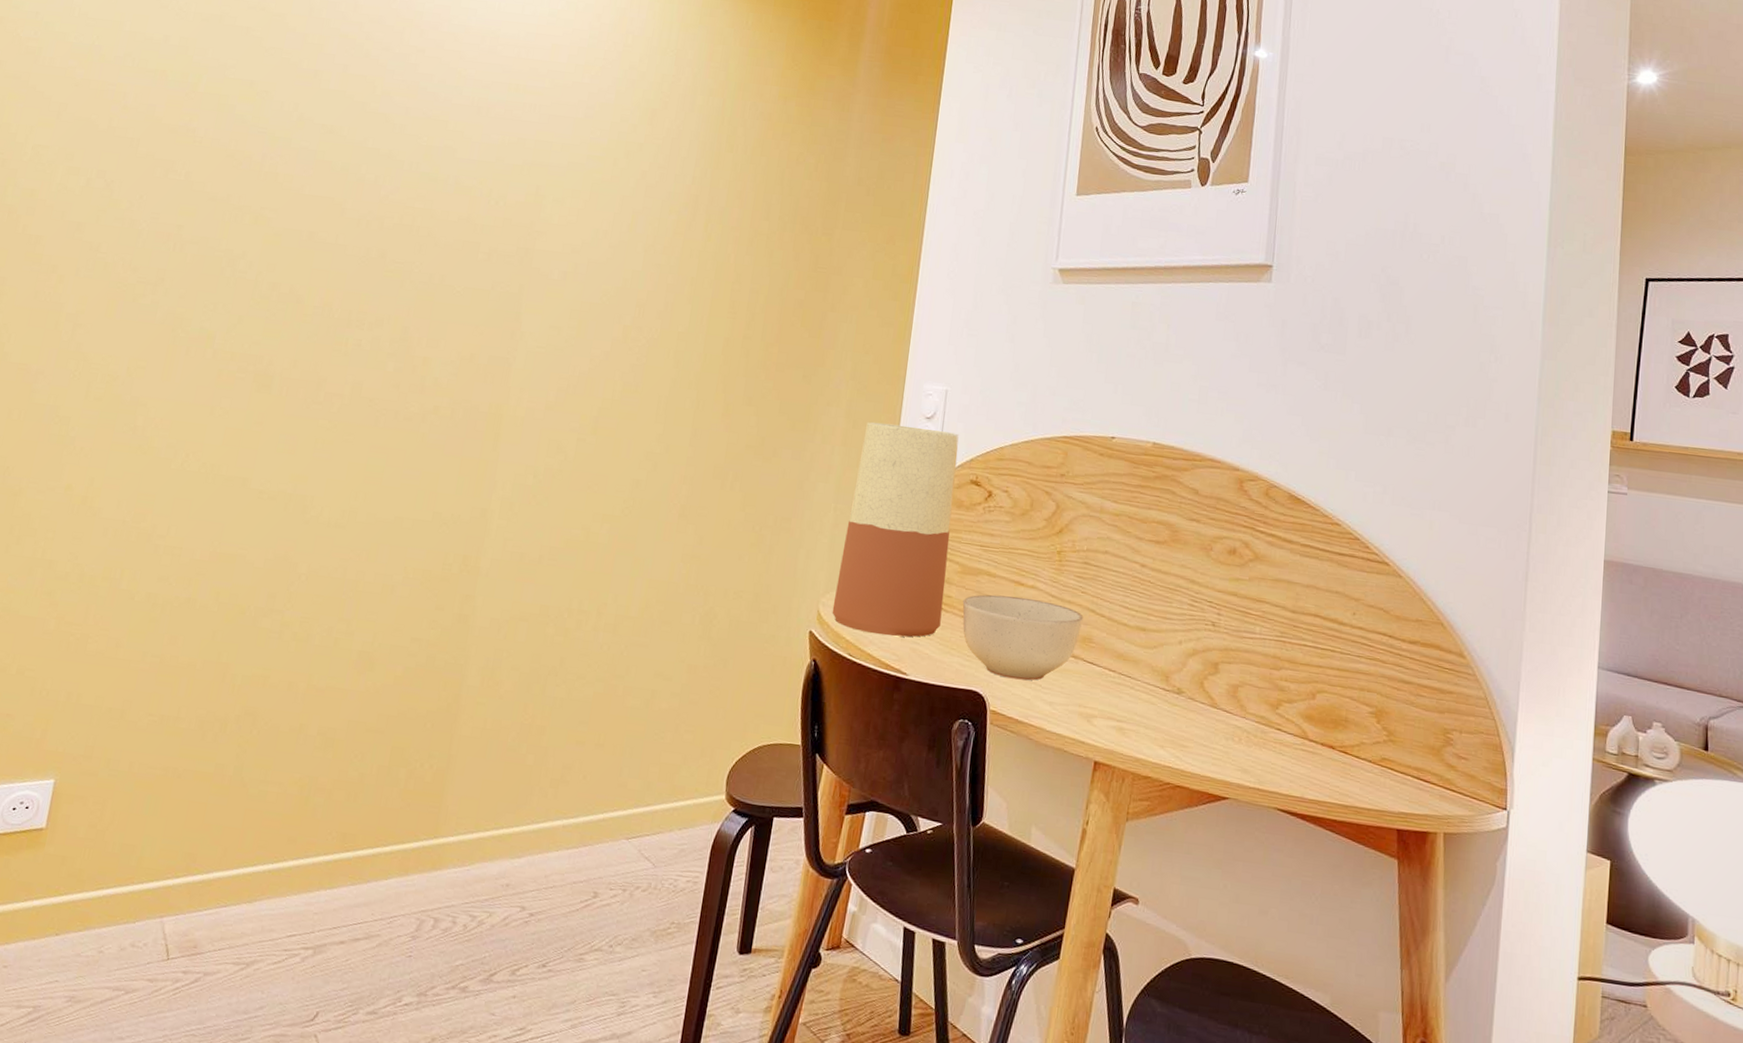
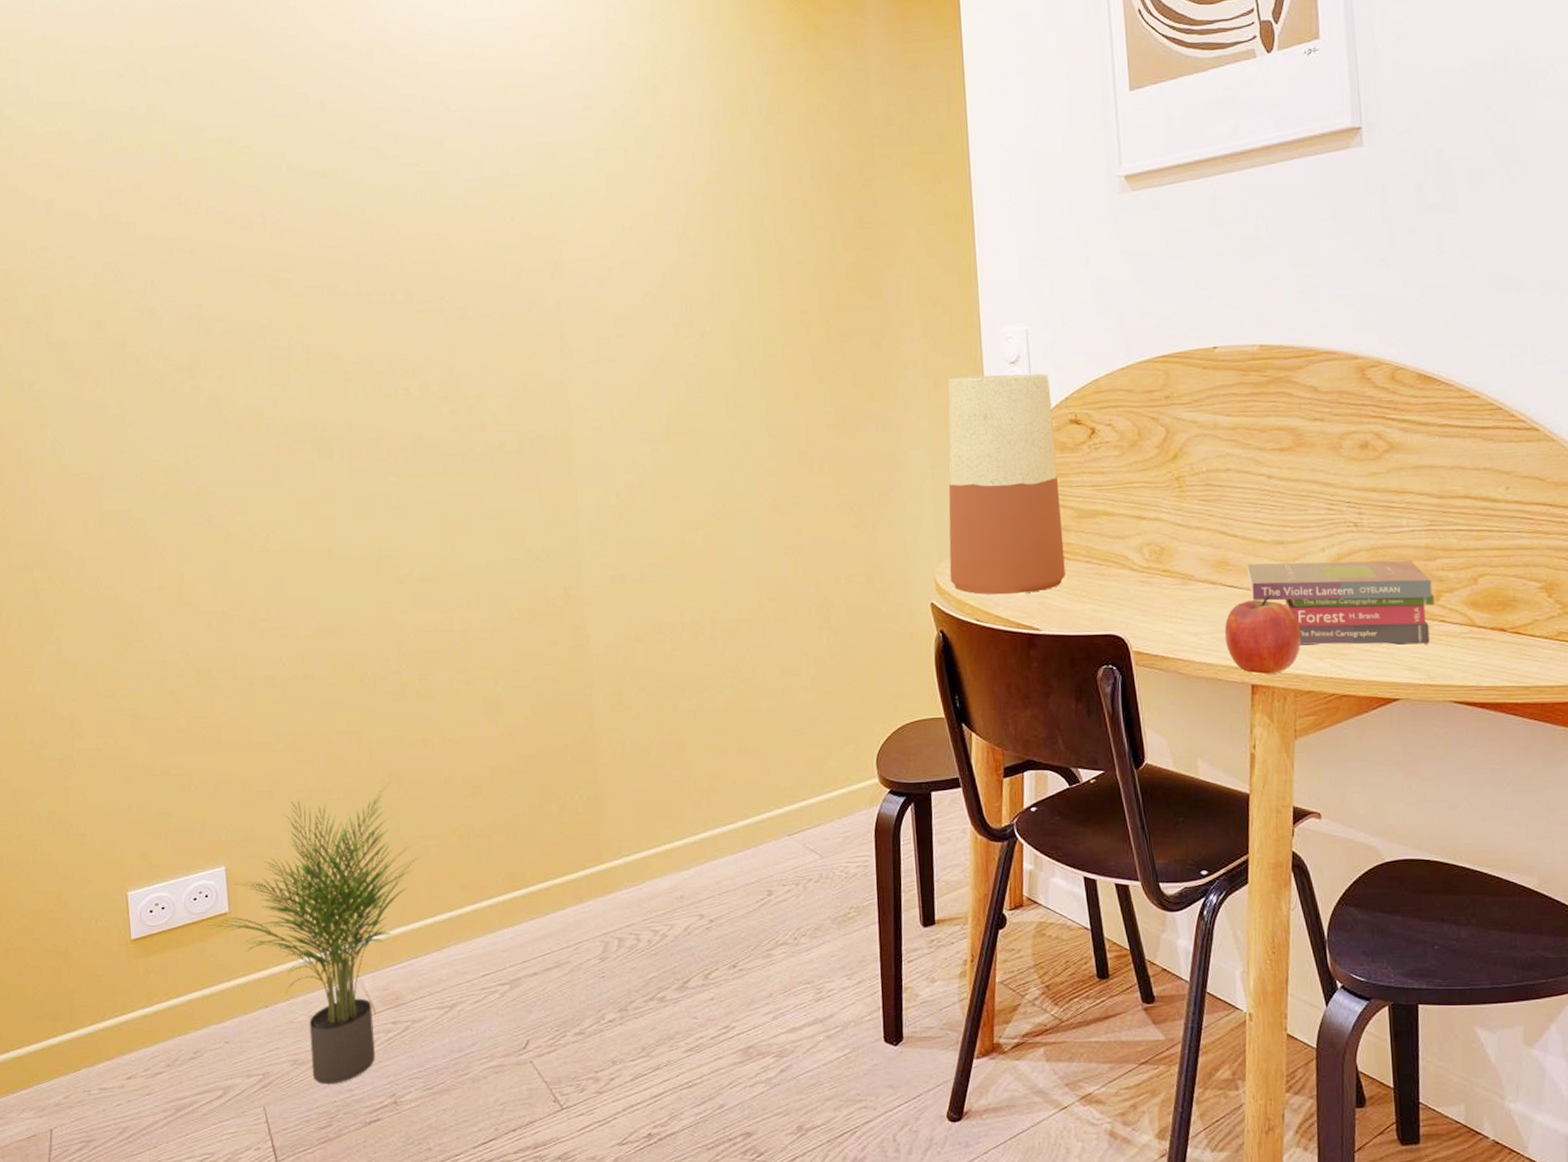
potted plant: none [8,719,259,1029] -> present [197,781,423,1083]
bowl: present [962,594,1084,681] -> none [1084,531,1215,616]
fruit: none [1077,676,1148,755] -> present [1224,593,1301,675]
books: none [1107,643,1274,749] -> present [1247,560,1434,645]

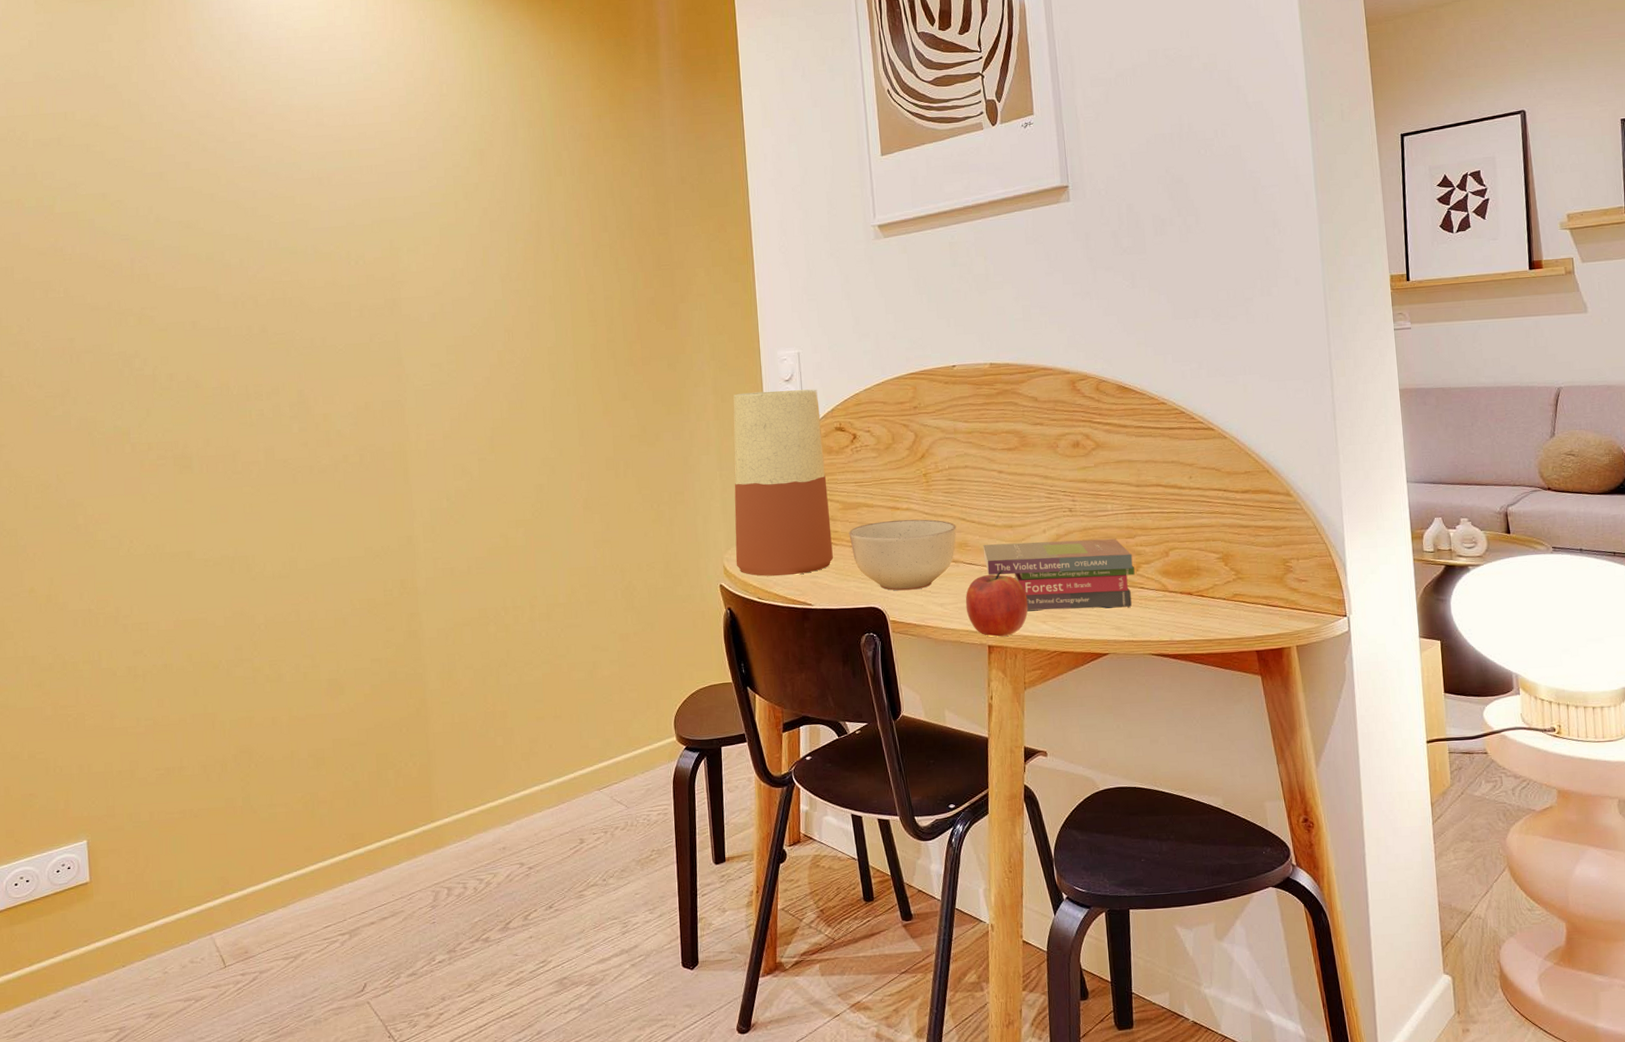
potted plant: present [197,781,423,1083] -> none [60,757,271,1034]
bowl: none [1084,531,1215,616] -> present [848,519,957,591]

